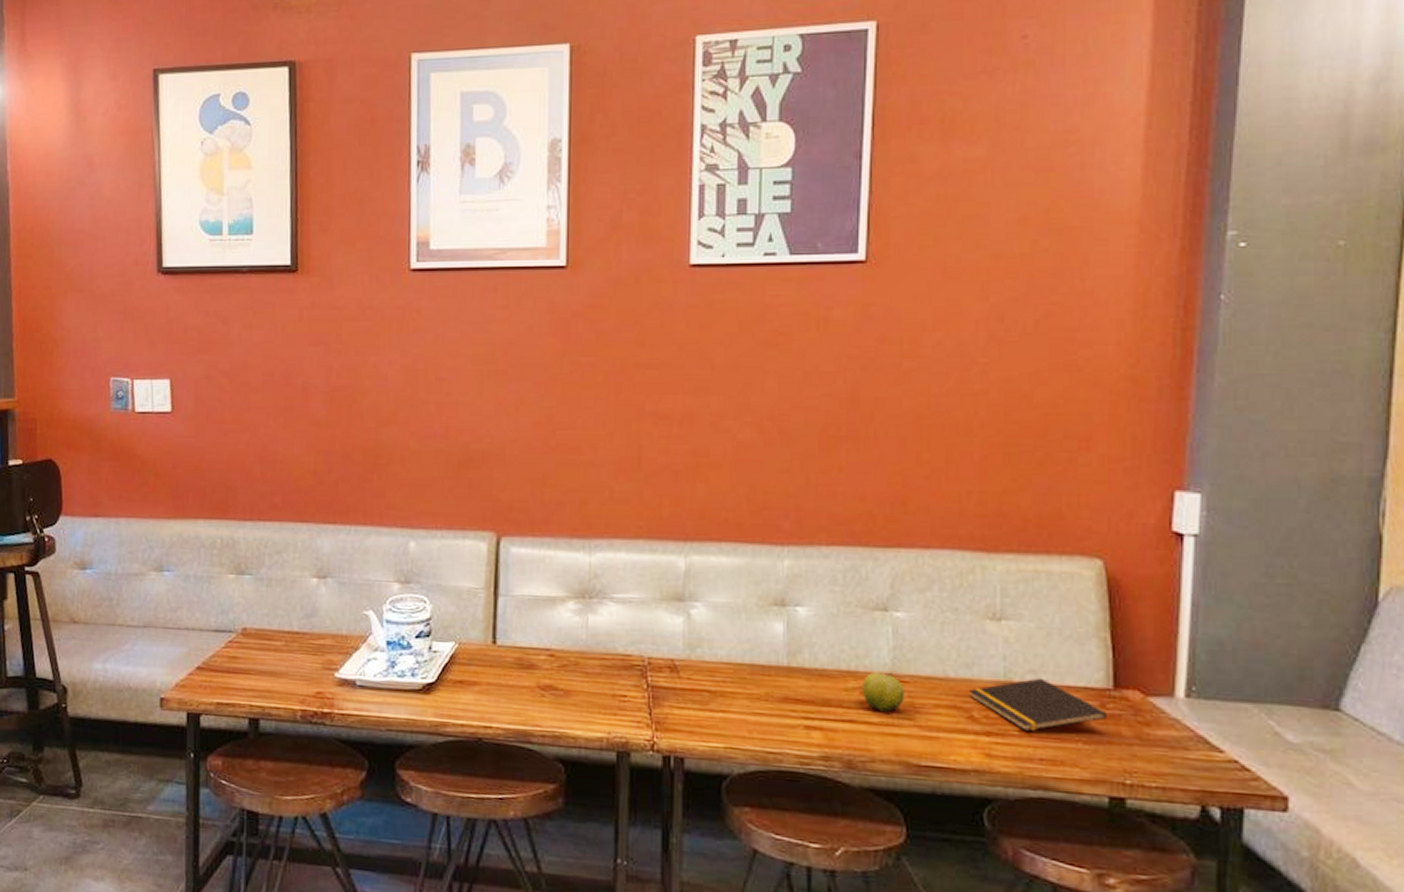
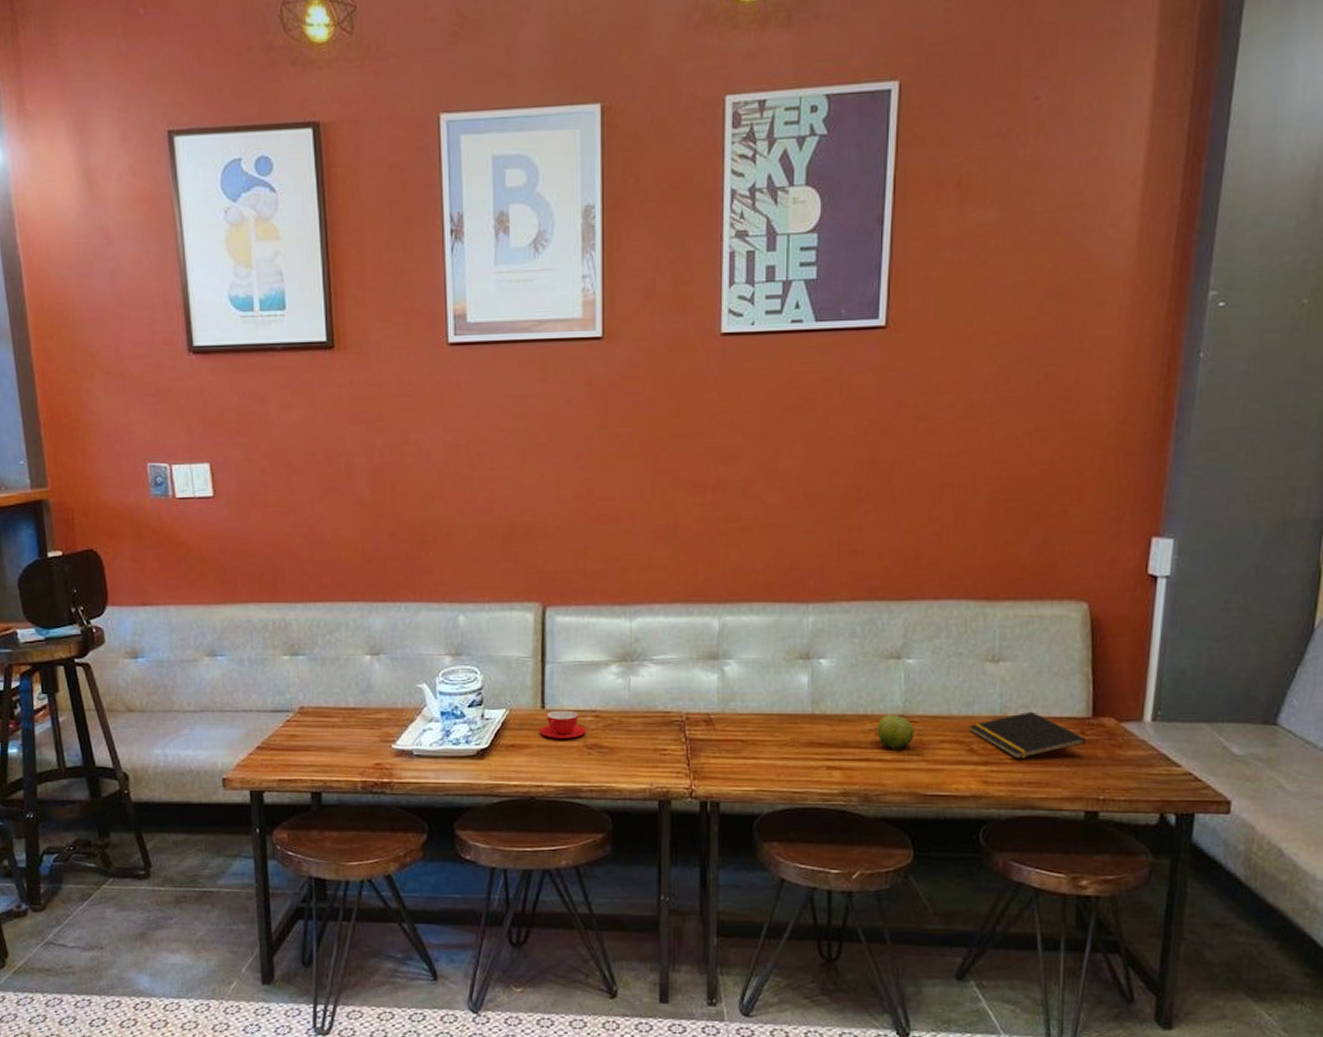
teacup: none [489,646,540,678] -> present [539,710,587,739]

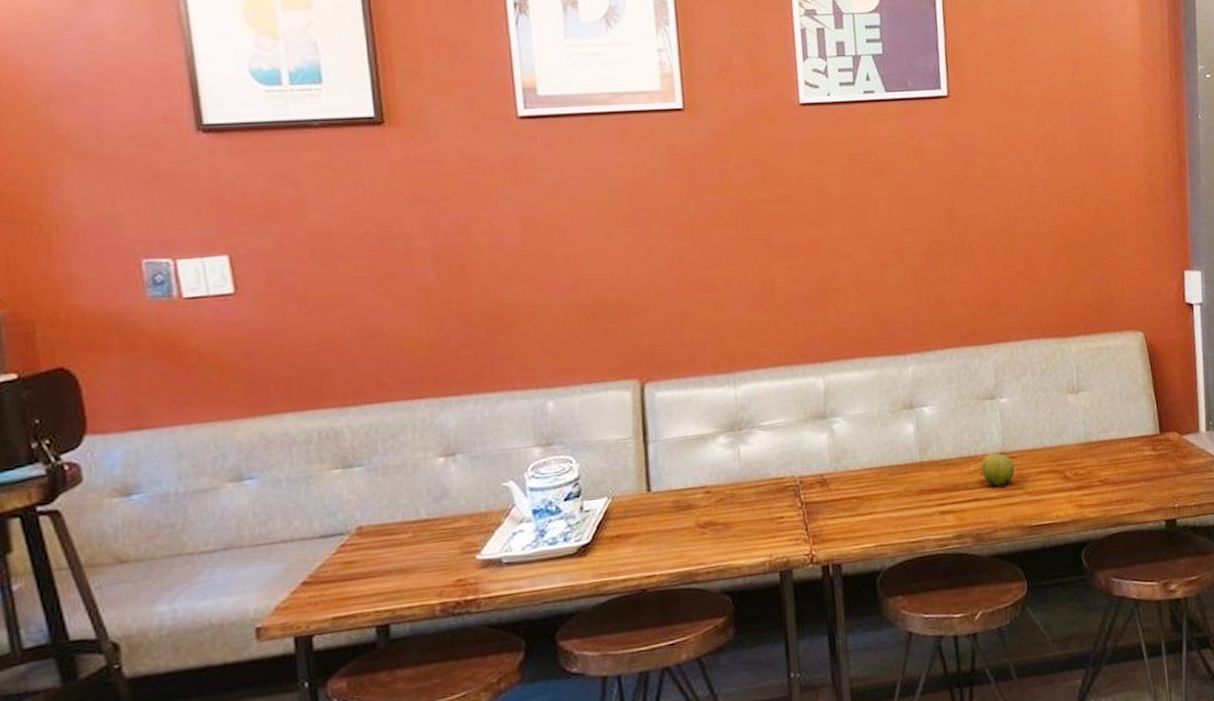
teacup: present [539,710,587,739] -> none [646,489,698,522]
notepad: present [969,711,1086,759] -> none [1061,434,1158,480]

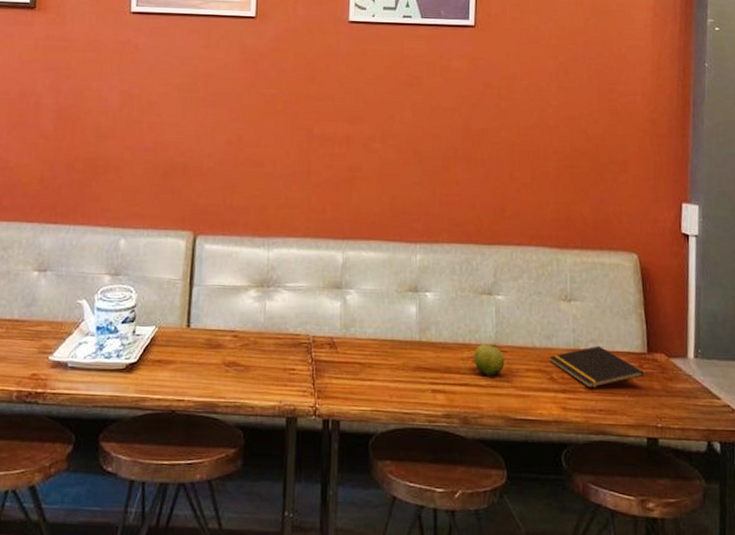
notepad: none [1061,434,1158,480] -> present [549,345,644,388]

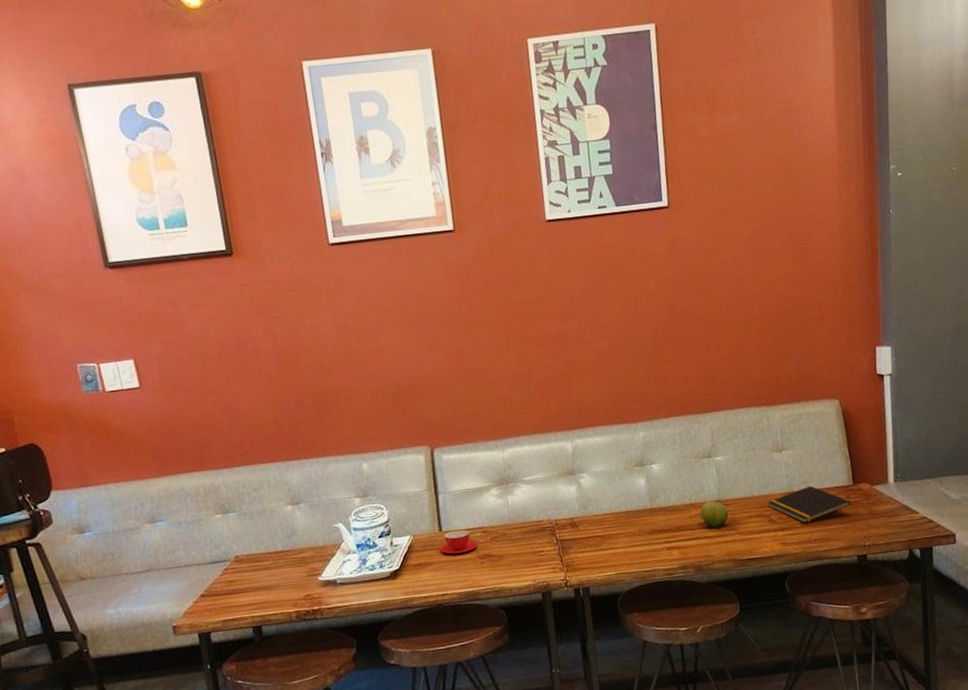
teacup: none [183,329,226,356] -> present [439,529,478,554]

